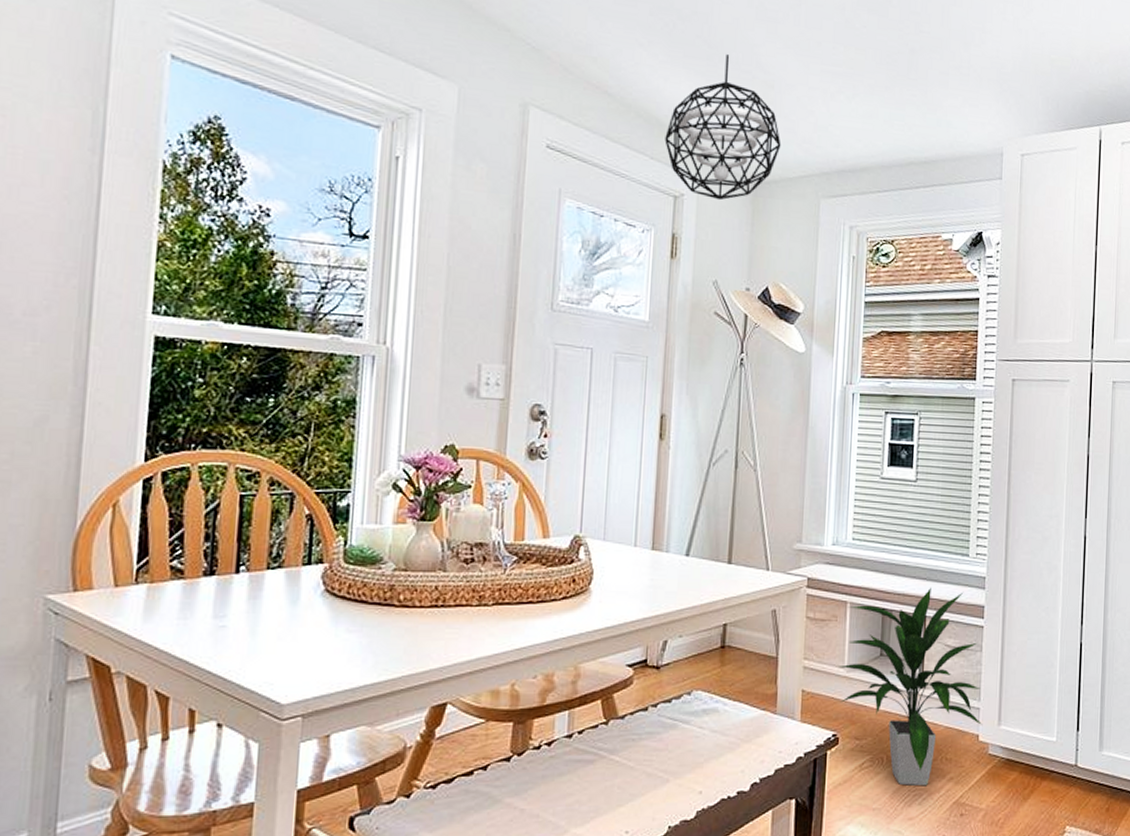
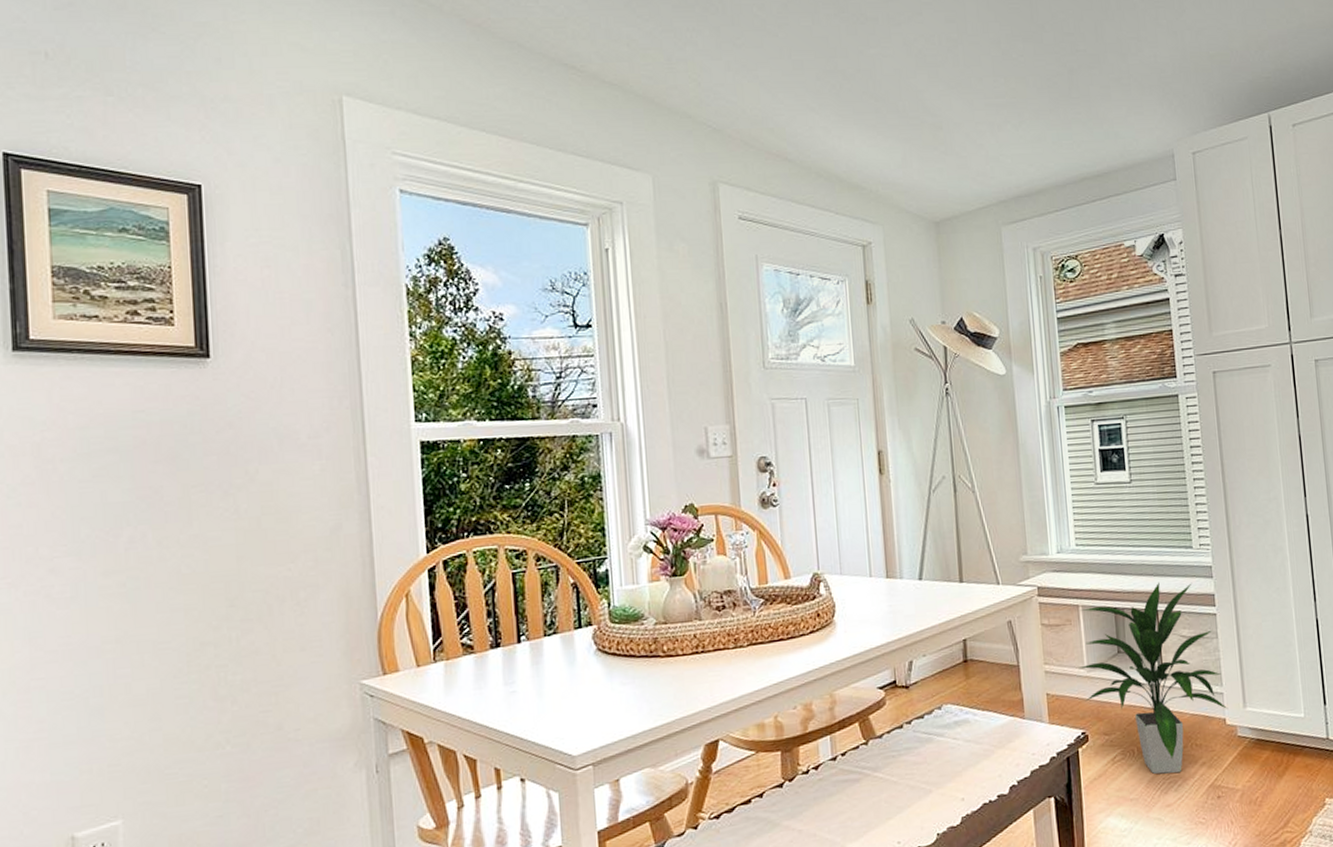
pendant light: present [664,54,782,201] -> none [846,105,957,243]

